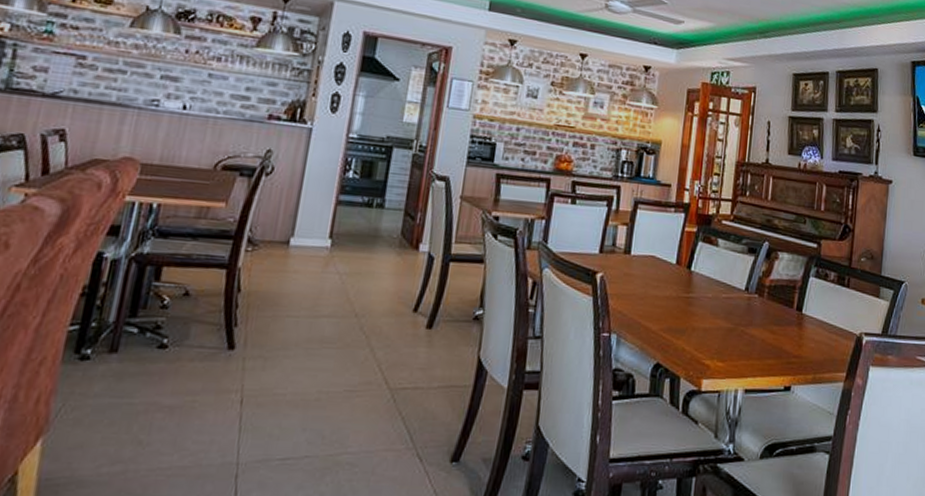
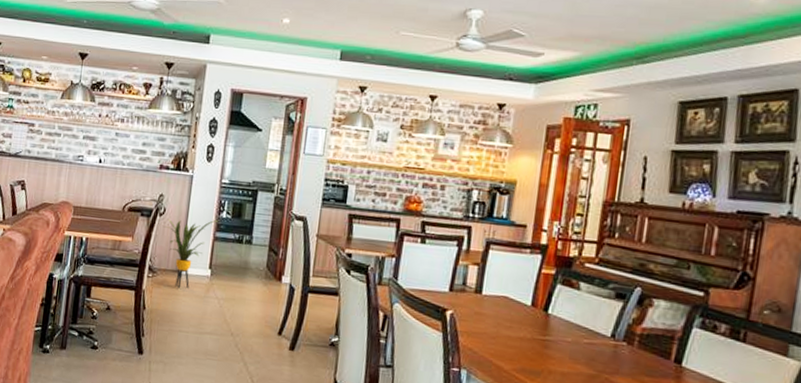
house plant: none [271,179,344,263] -> present [164,219,219,288]

